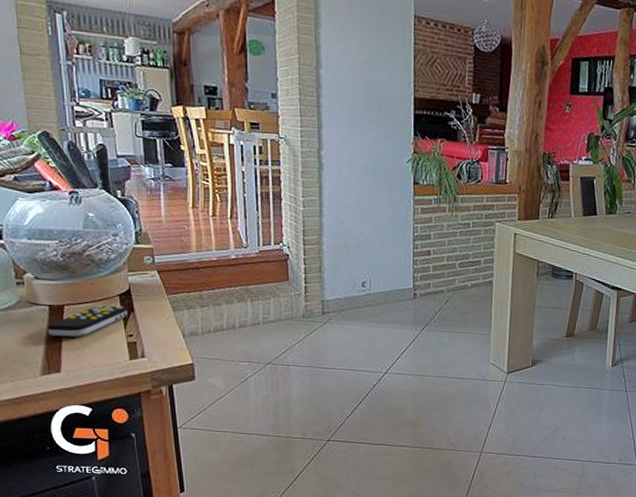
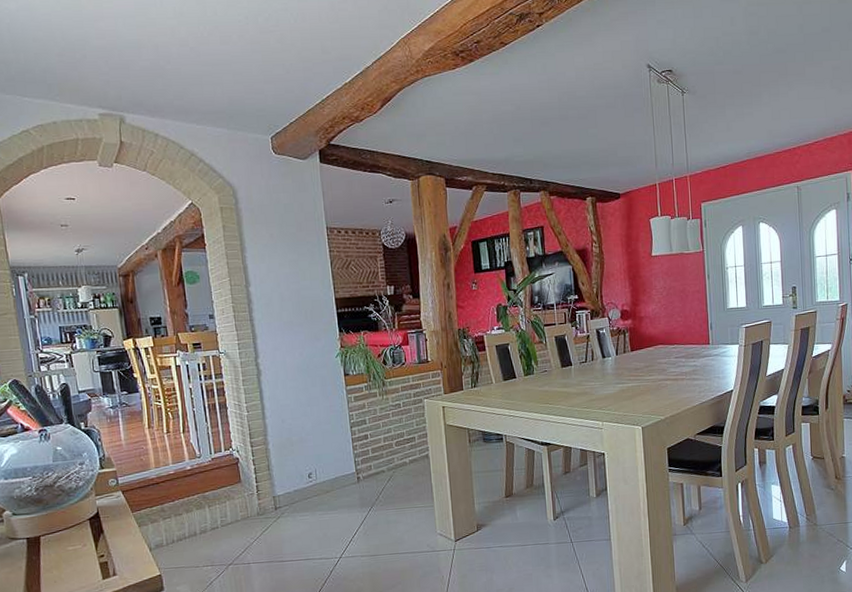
remote control: present [47,305,127,337] -> none [26,528,97,567]

